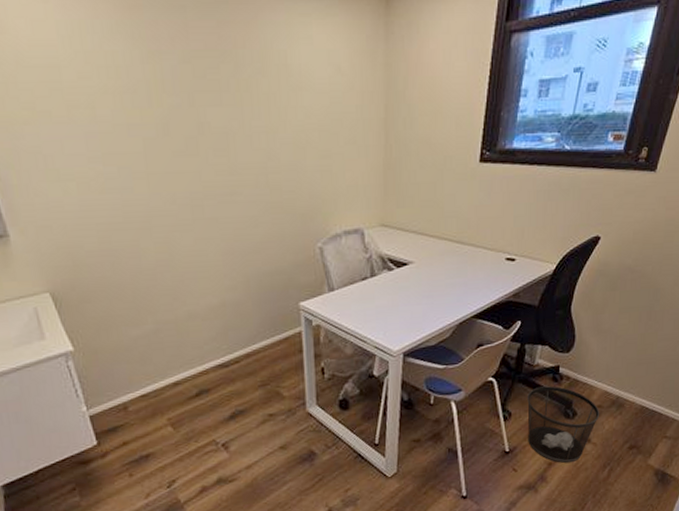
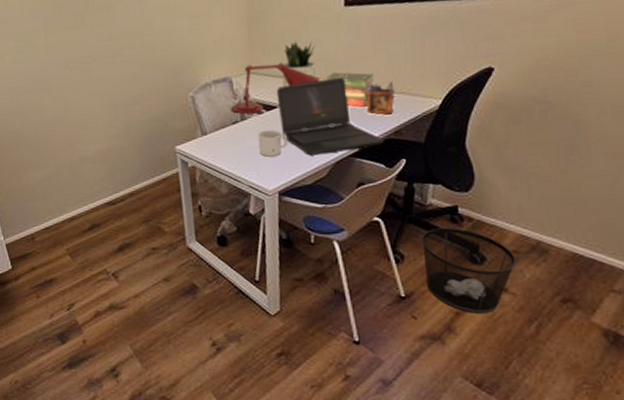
desk lamp: none [361,216,452,271] -> present [231,62,321,115]
mug: none [387,287,416,316] -> present [258,129,289,157]
laptop computer: none [408,236,504,316] -> present [276,77,385,156]
planter: none [415,194,449,244] -> present [282,41,316,88]
books: none [455,230,501,270] -> present [324,72,374,109]
desk organizer: none [490,244,517,277] -> present [366,81,395,115]

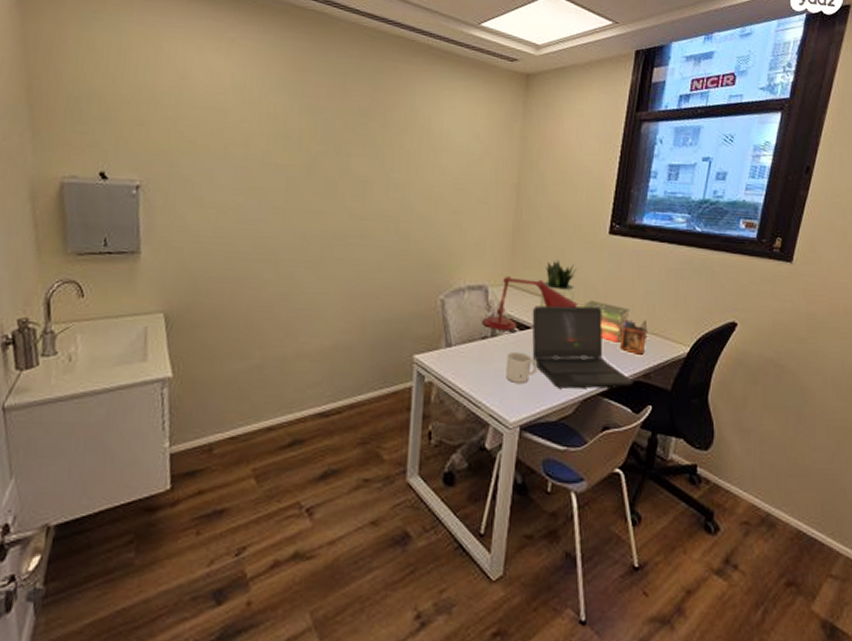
waste bin: present [421,227,517,314] -> none [660,488,748,595]

